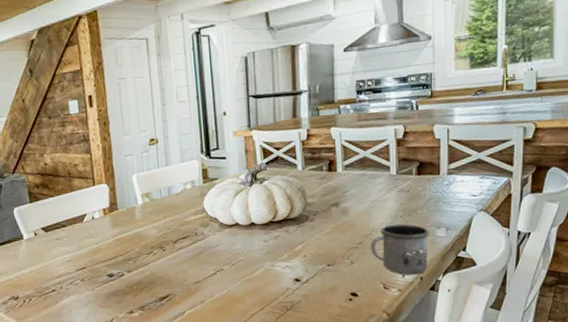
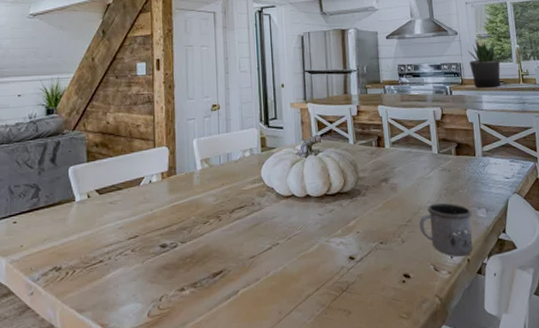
planter: none [441,42,481,100] -> present [467,40,501,88]

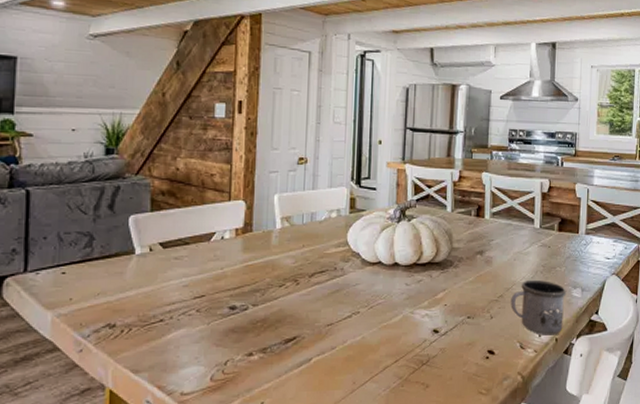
planter: present [467,40,501,88] -> none [585,108,619,162]

